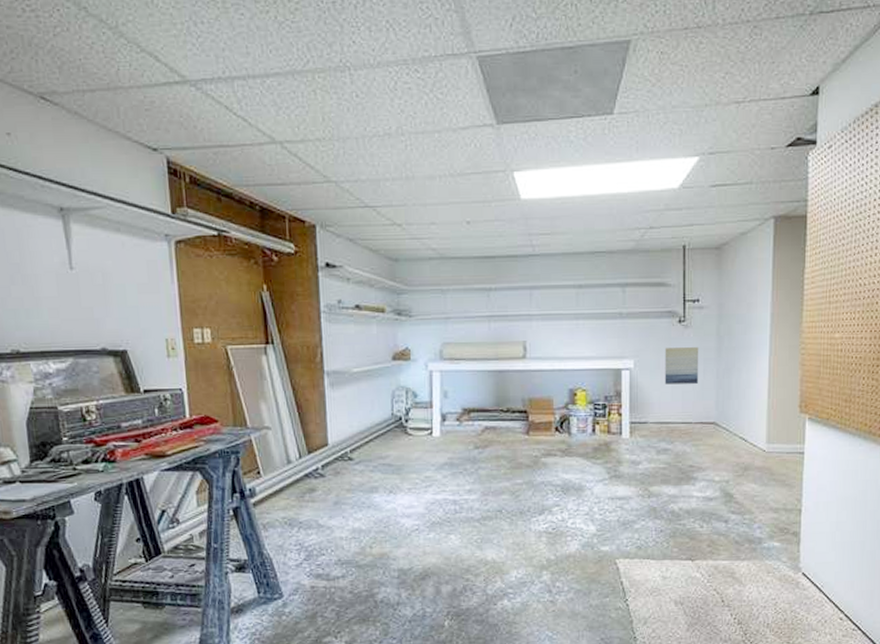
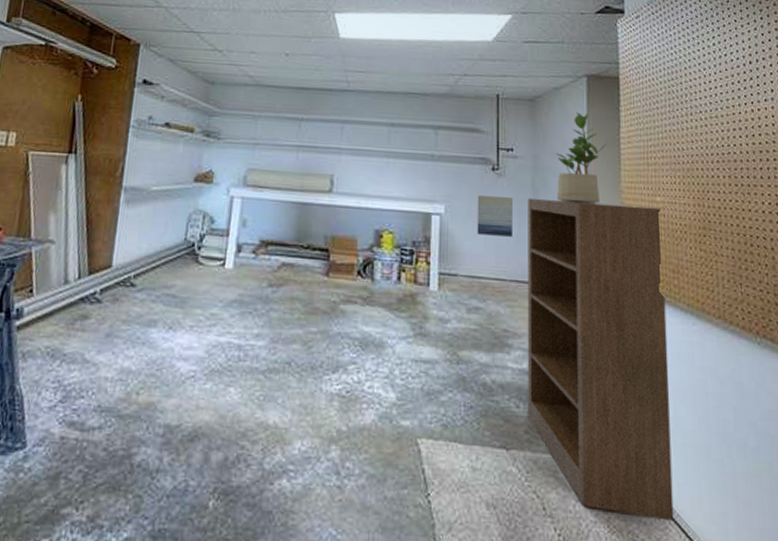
bookshelf: none [710,344,840,600] -> present [527,197,674,521]
potted plant: none [740,255,790,346] -> present [555,111,606,204]

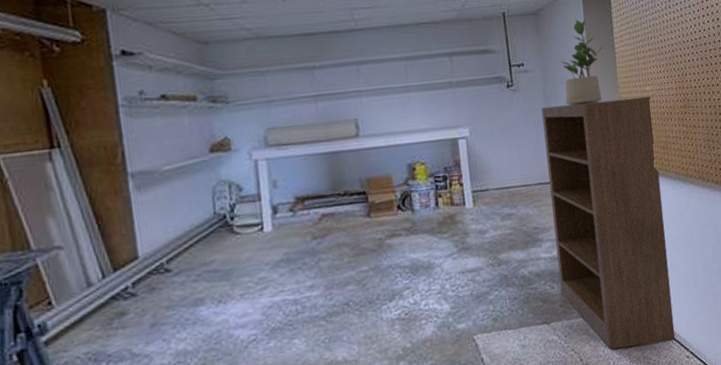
wall art: present [477,195,514,237] -> none [497,110,532,150]

